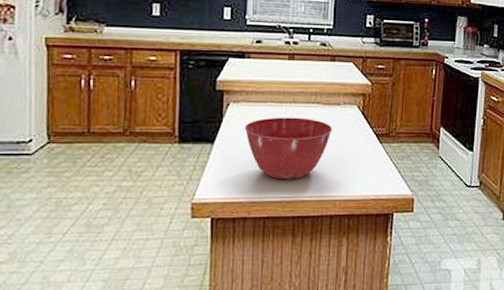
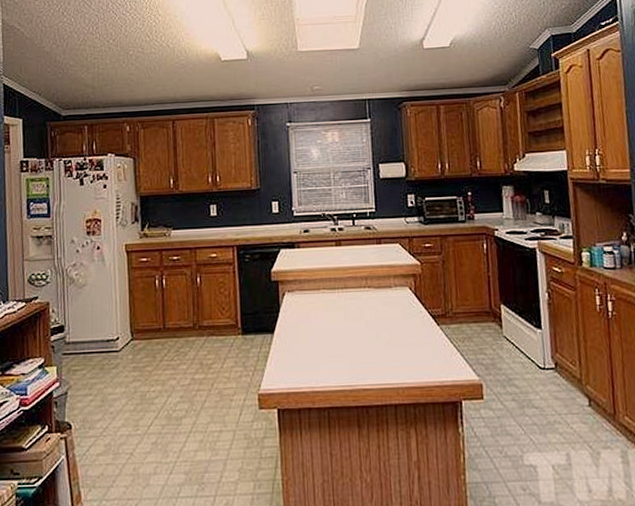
mixing bowl: present [244,117,333,180] -> none [300,303,387,368]

